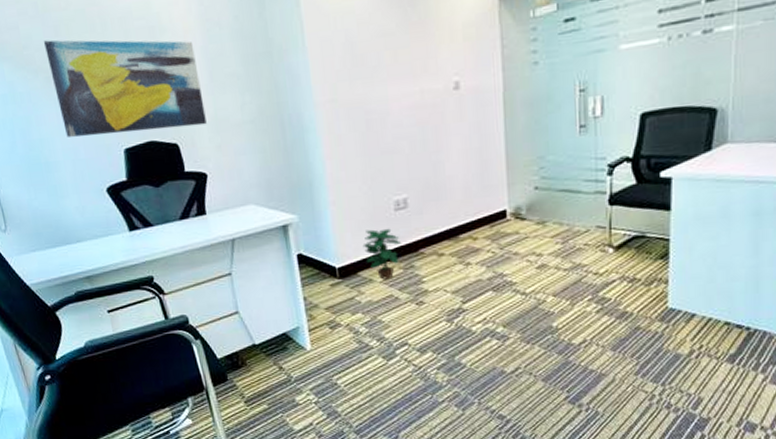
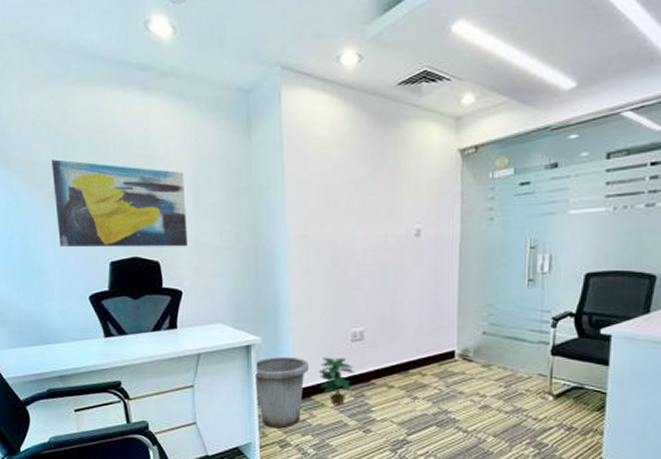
trash can: none [293,232,352,310] -> present [254,356,308,429]

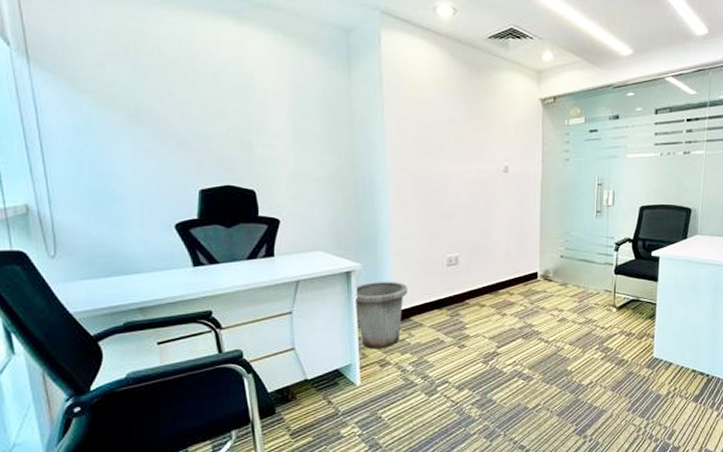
wall art: present [52,159,187,248] -> none [131,81,285,177]
potted plant: present [318,357,355,406] -> none [417,280,451,325]

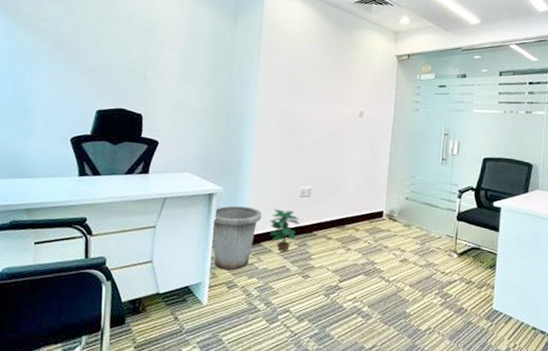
potted plant: none [417,280,451,325] -> present [269,208,301,252]

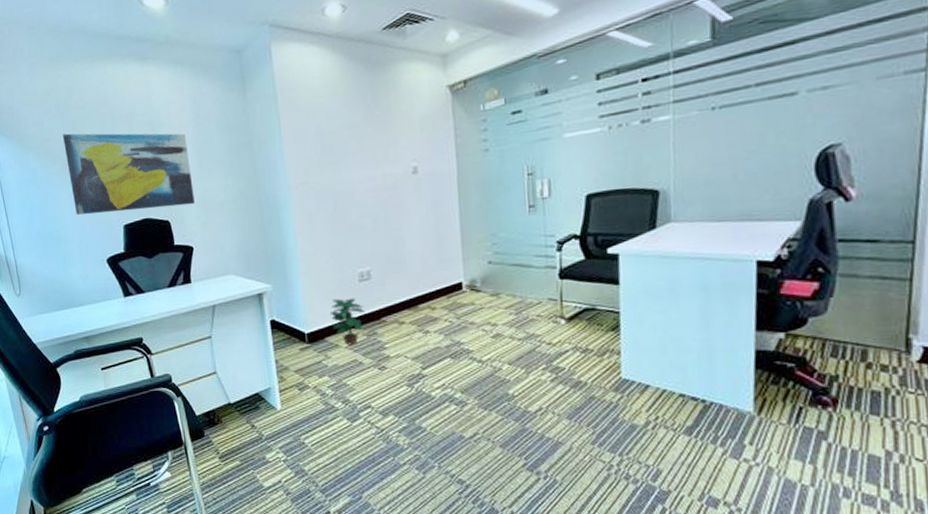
wall art: none [52,19,176,105] -> present [63,133,195,215]
trash can: present [212,205,262,271] -> none [267,301,320,372]

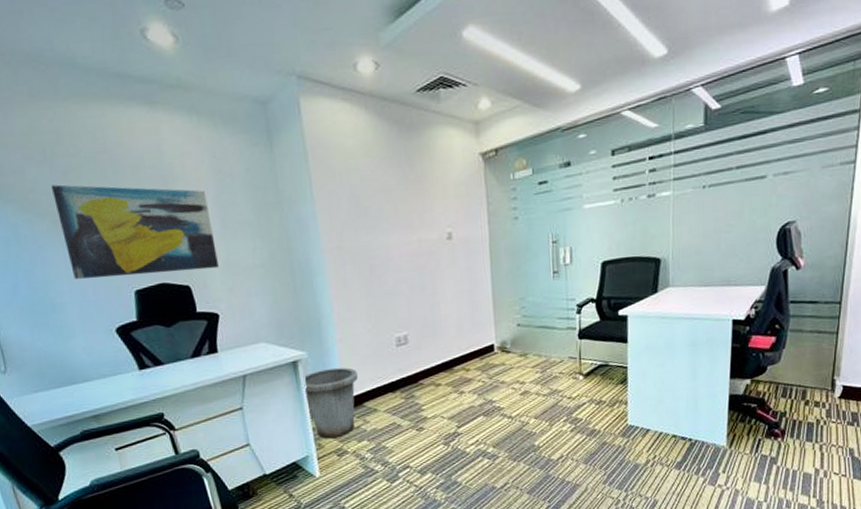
trash can: none [267,301,320,372] -> present [302,367,358,439]
potted plant: present [329,298,366,345] -> none [367,362,403,409]

